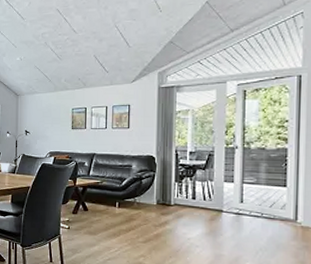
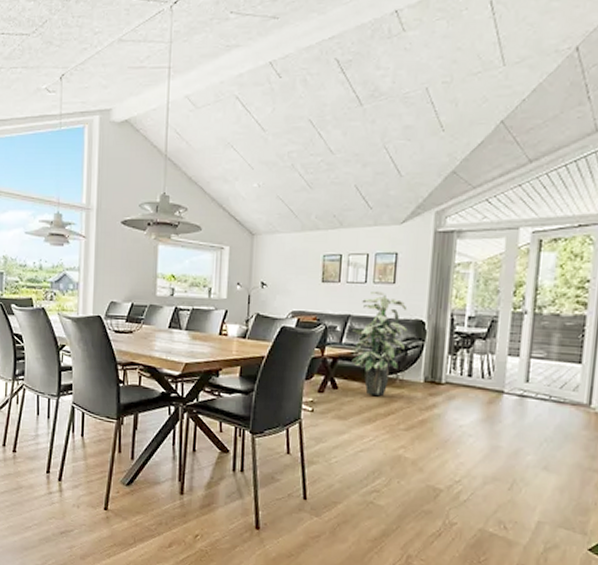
indoor plant: none [97,134,141,216] -> present [352,290,408,396]

